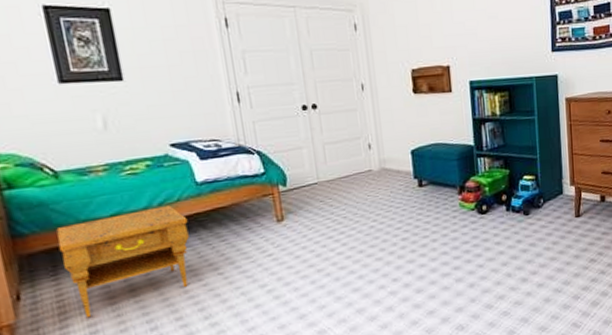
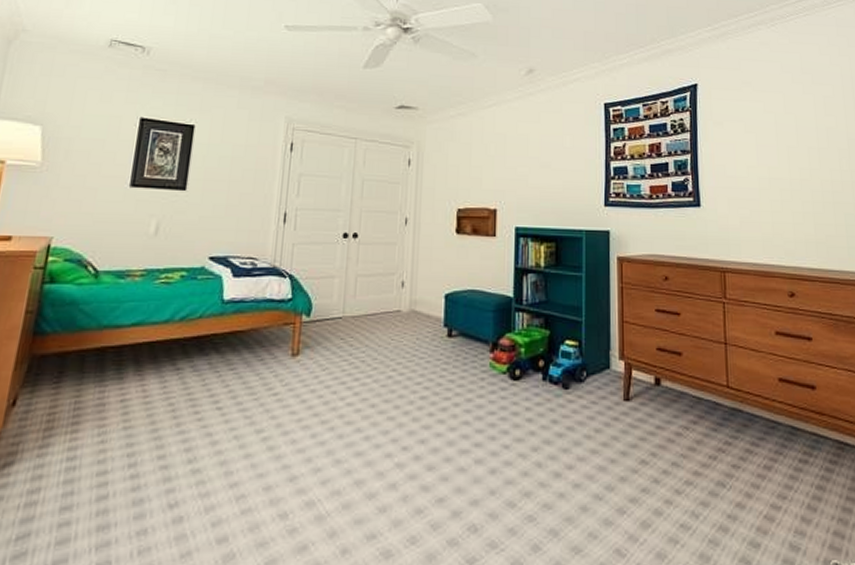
nightstand: present [56,205,189,318] -> none [68,321,203,439]

